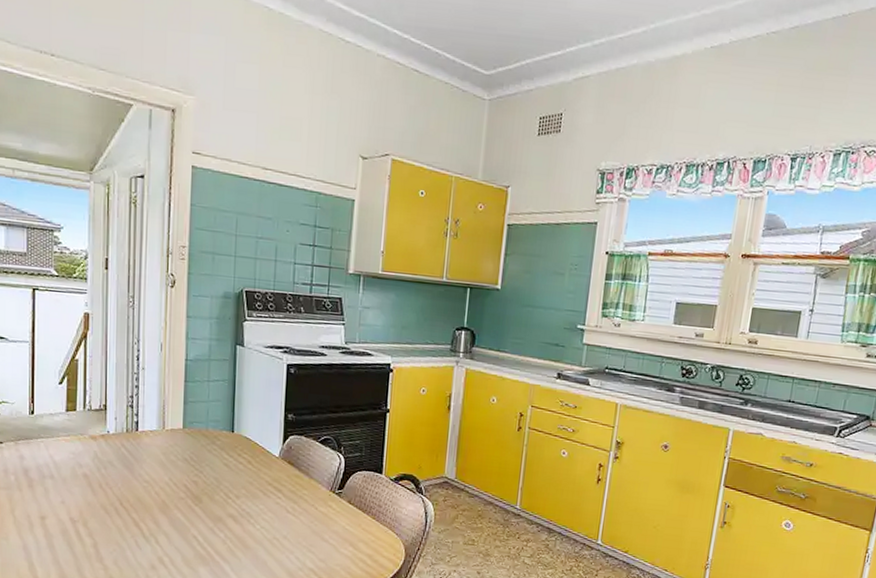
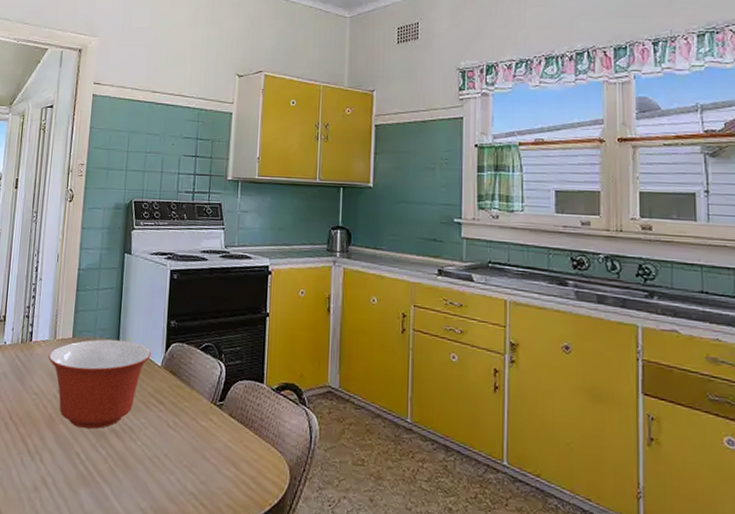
mixing bowl: none [158,430,268,514] -> present [48,339,151,429]

